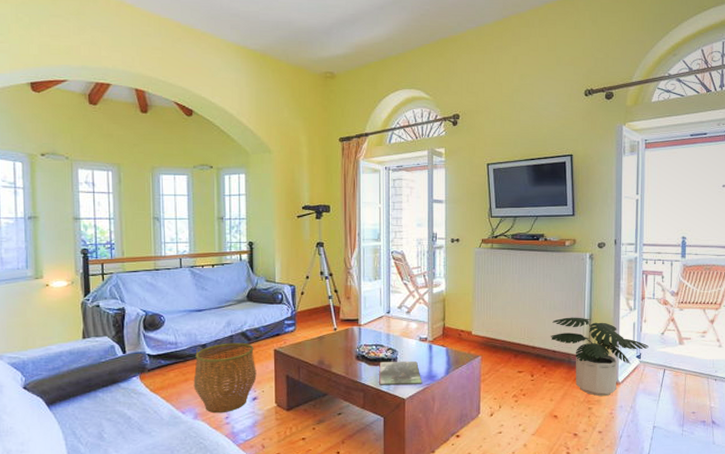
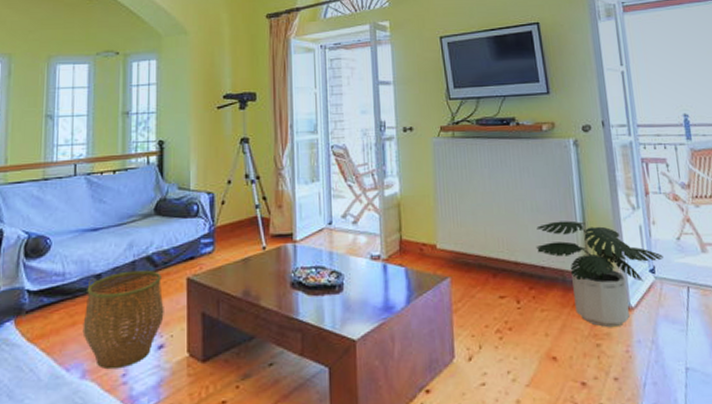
magazine: present [379,360,422,385] -> none [320,286,377,322]

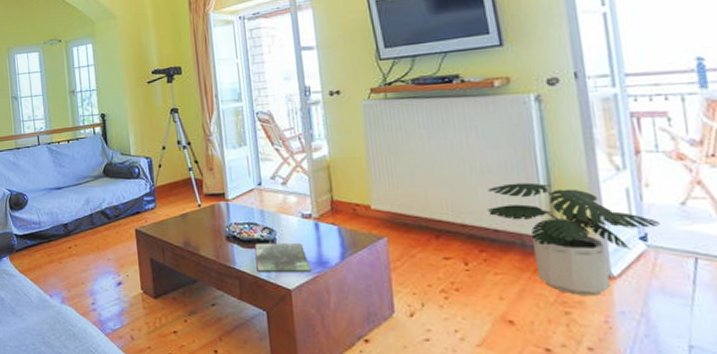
basket: present [82,270,164,370] -> none [58,221,120,299]
magazine: none [320,286,377,322] -> present [254,242,311,272]

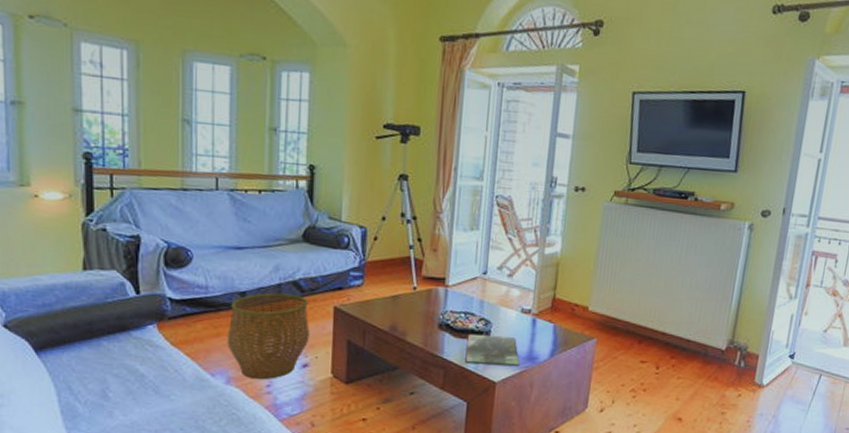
basket: none [58,221,120,299] -> present [227,292,310,380]
potted plant: present [487,182,660,296] -> none [686,300,806,401]

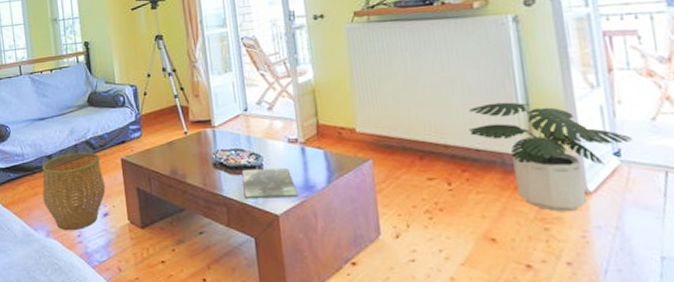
potted plant: none [686,300,806,401] -> present [468,102,632,212]

